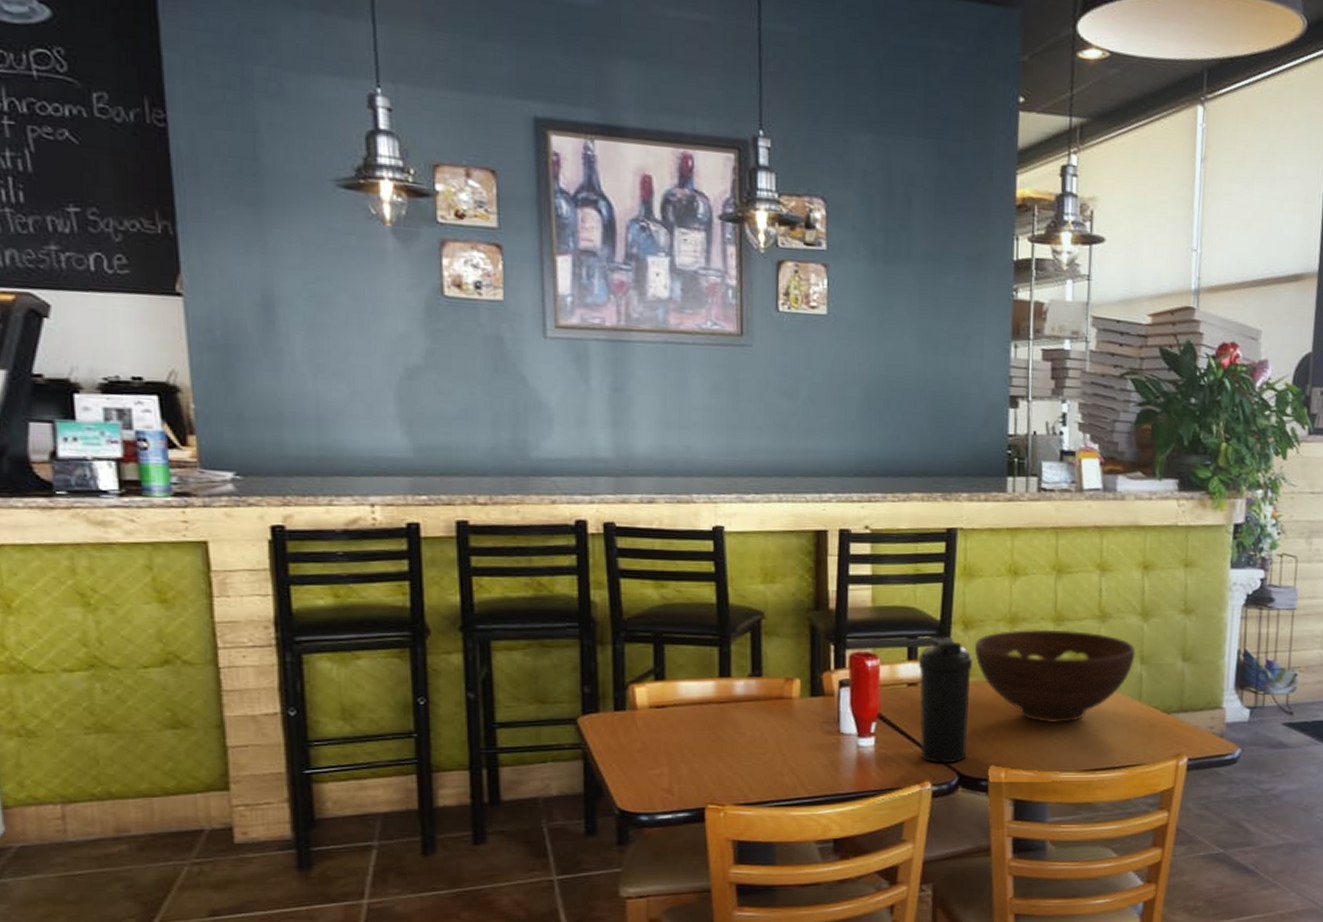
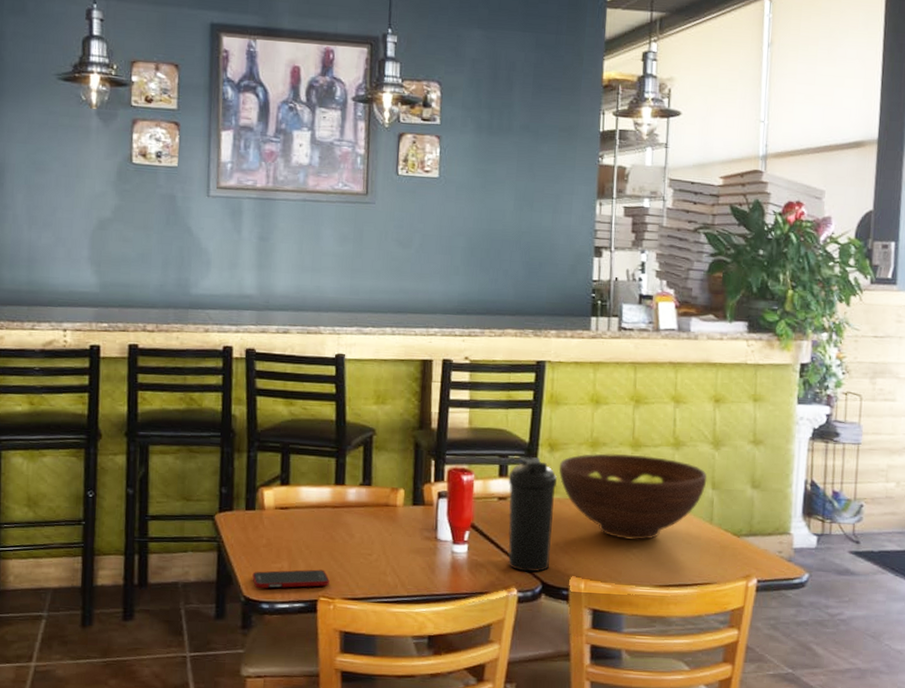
cell phone: none [626,774,718,799] -> present [252,569,330,589]

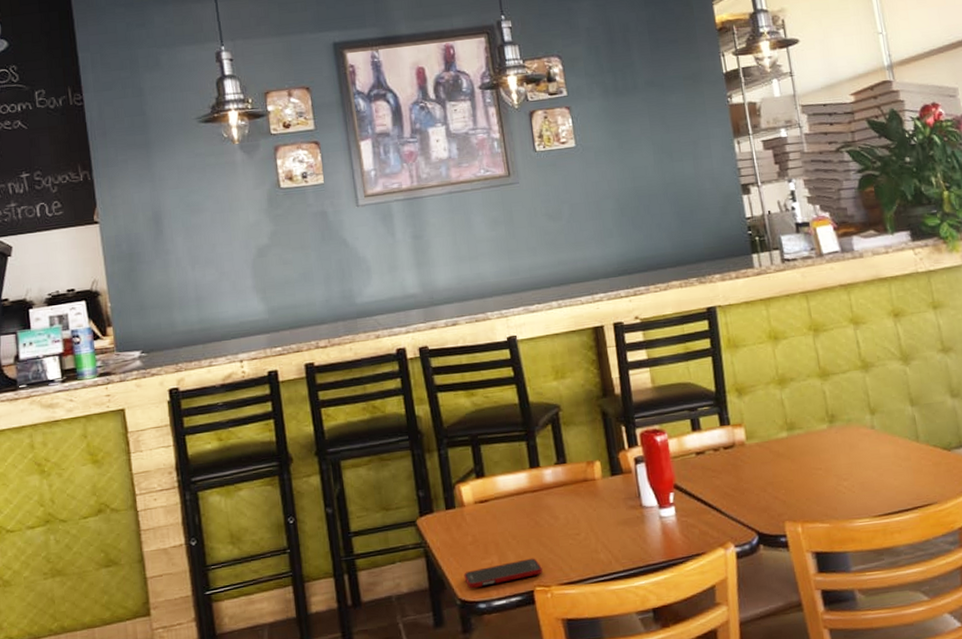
water bottle: present [508,456,557,572] -> none [701,405,761,525]
fruit bowl: present [558,453,708,540] -> none [750,382,904,474]

